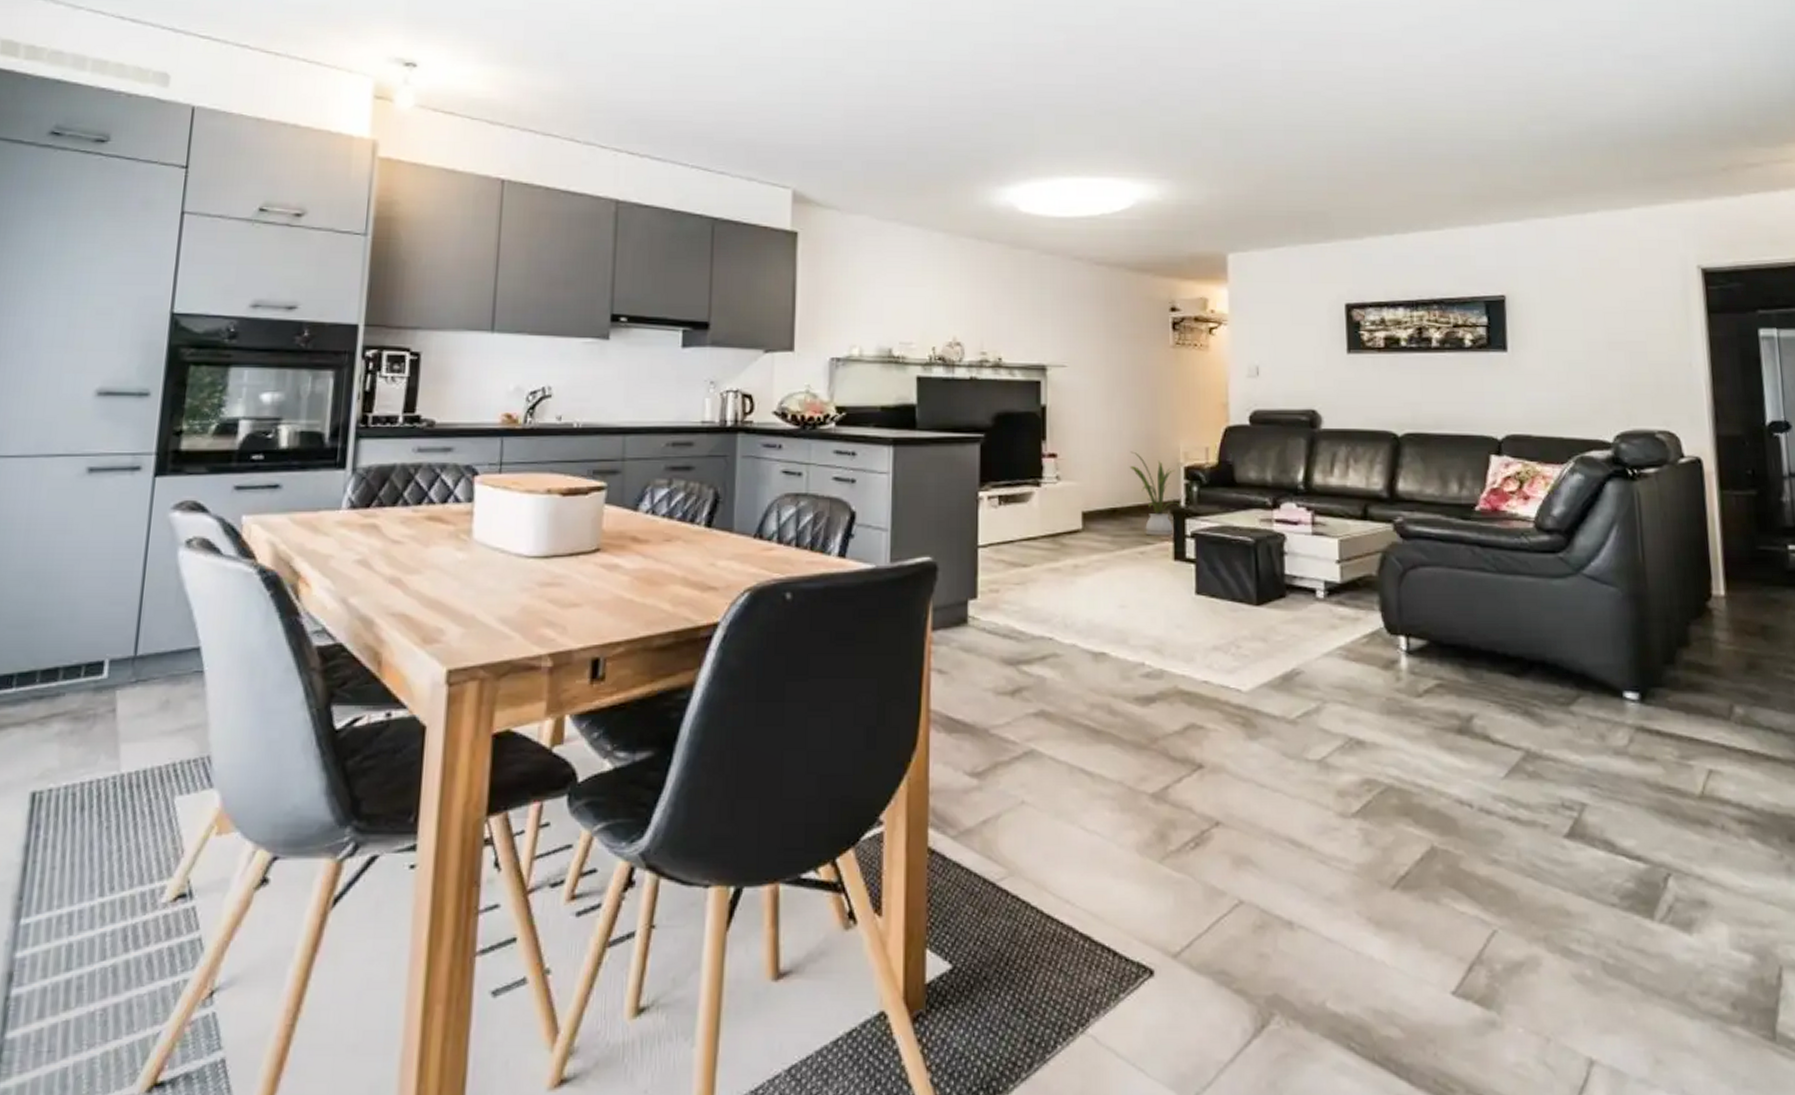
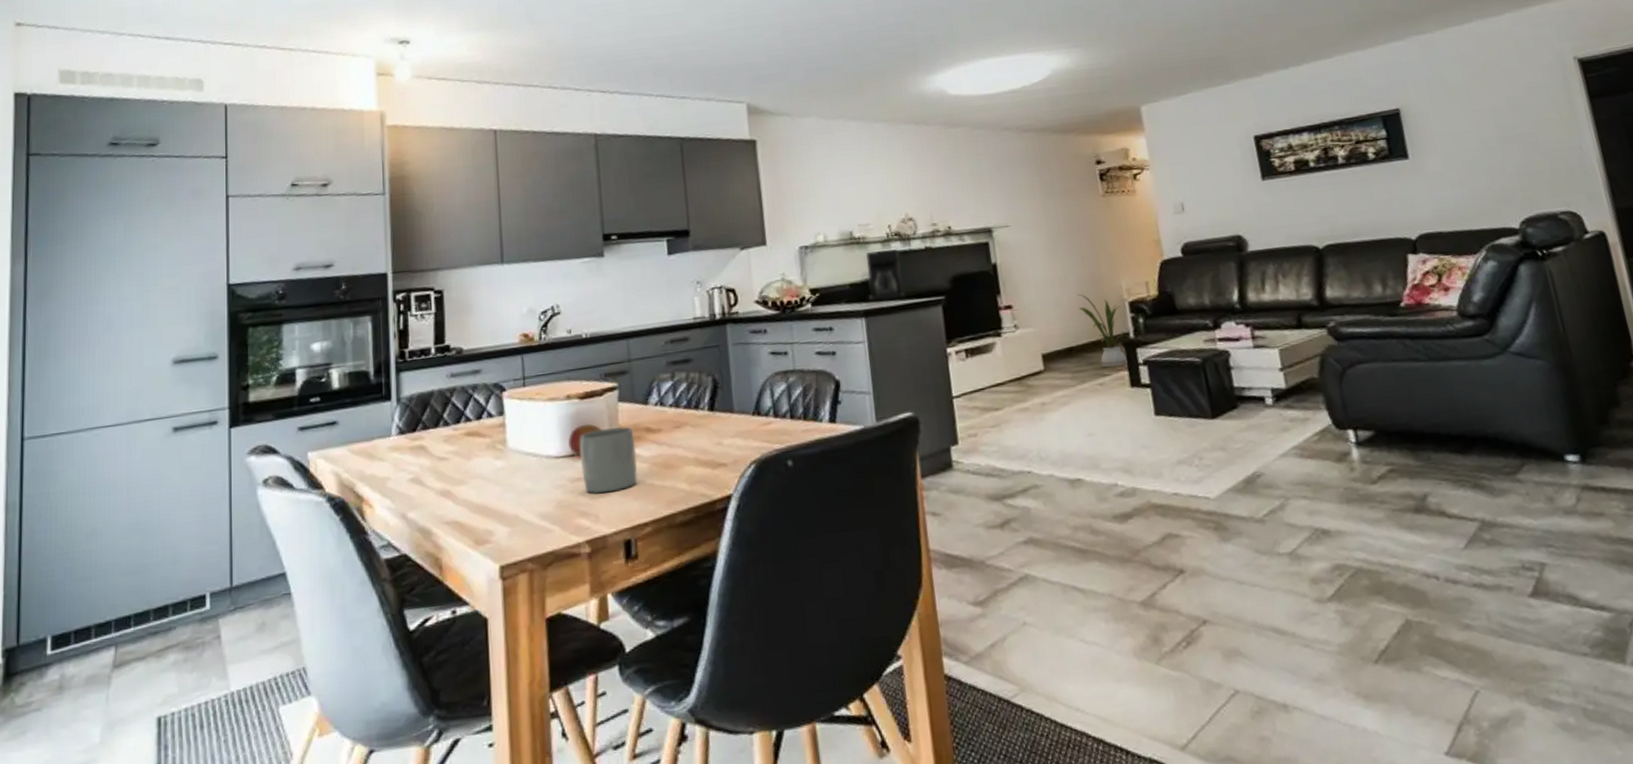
fruit: none [542,523,582,558] -> present [568,423,602,456]
mug: none [553,532,619,603] -> present [580,426,638,494]
coffee maker: none [899,374,941,431] -> present [865,248,905,302]

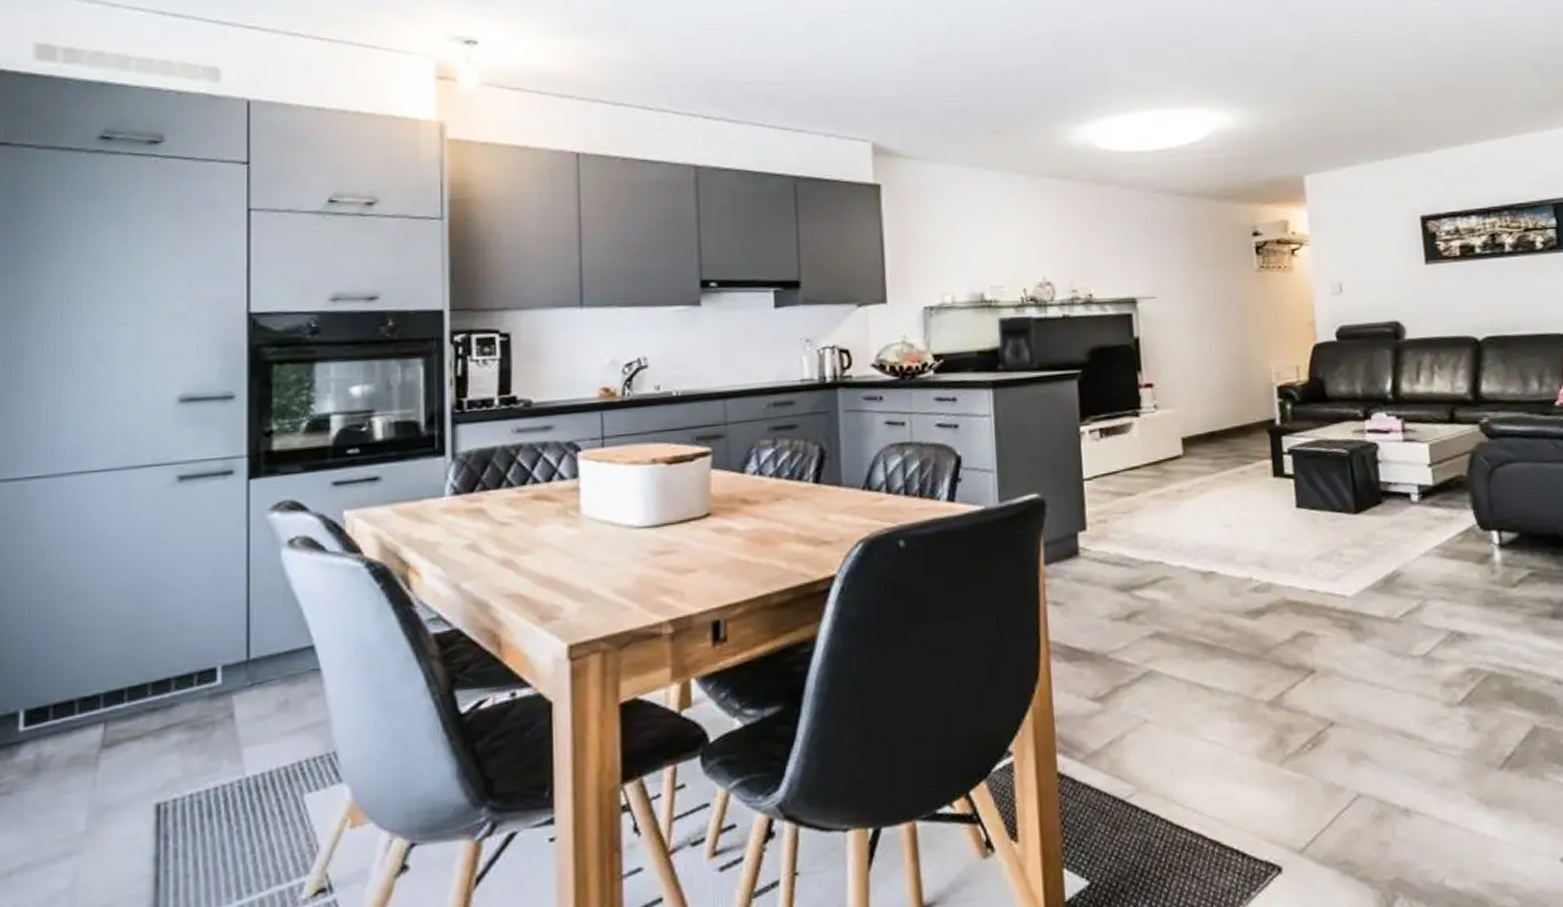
fruit: present [568,423,602,456] -> none [652,491,691,527]
mug: present [580,426,638,494] -> none [665,496,731,569]
house plant: present [1077,294,1131,368] -> none [1223,375,1277,456]

